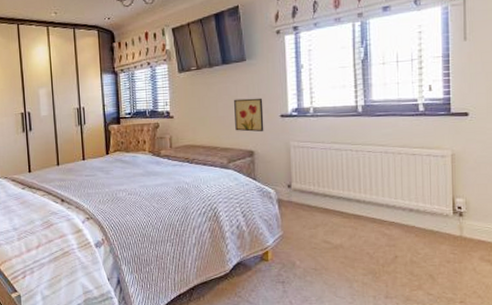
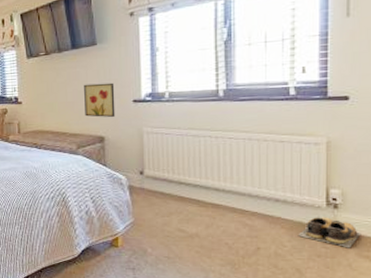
shoes: none [430,224,483,253] -> present [298,217,361,248]

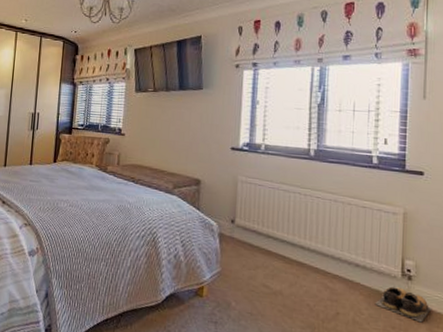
wall art: present [84,82,116,118] -> none [184,125,215,162]

